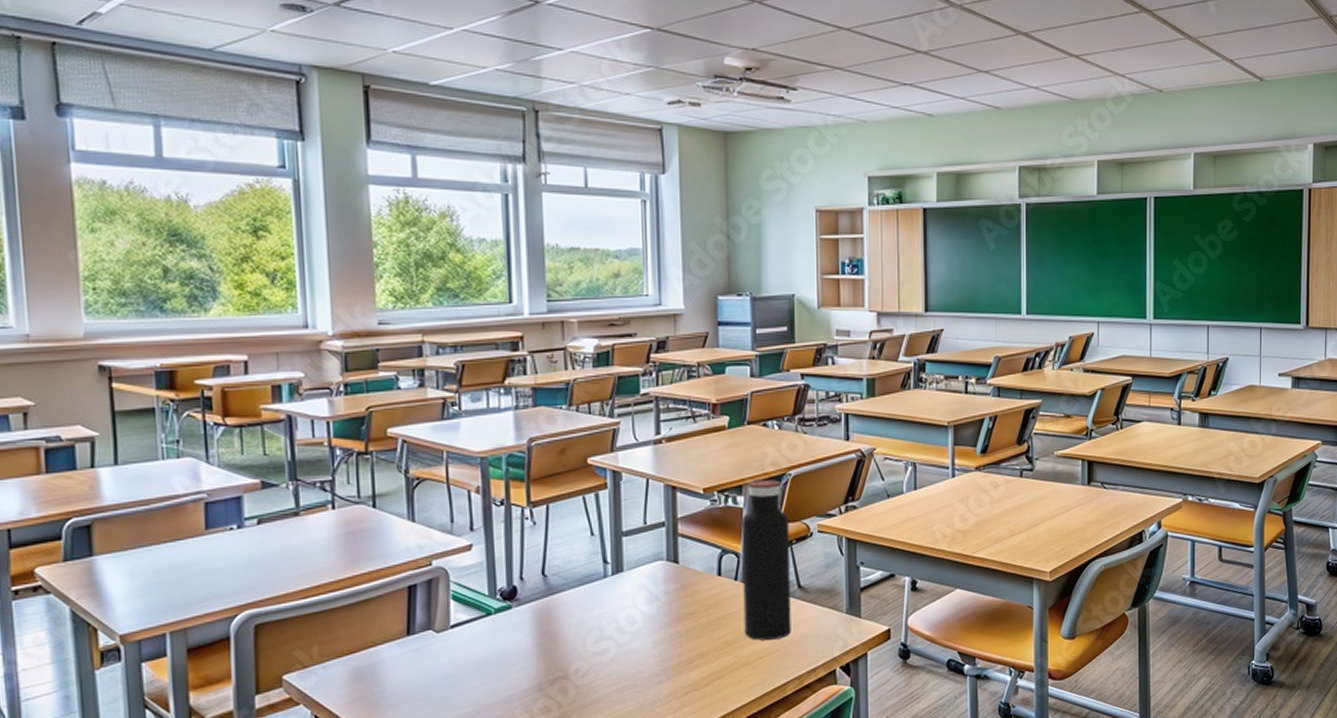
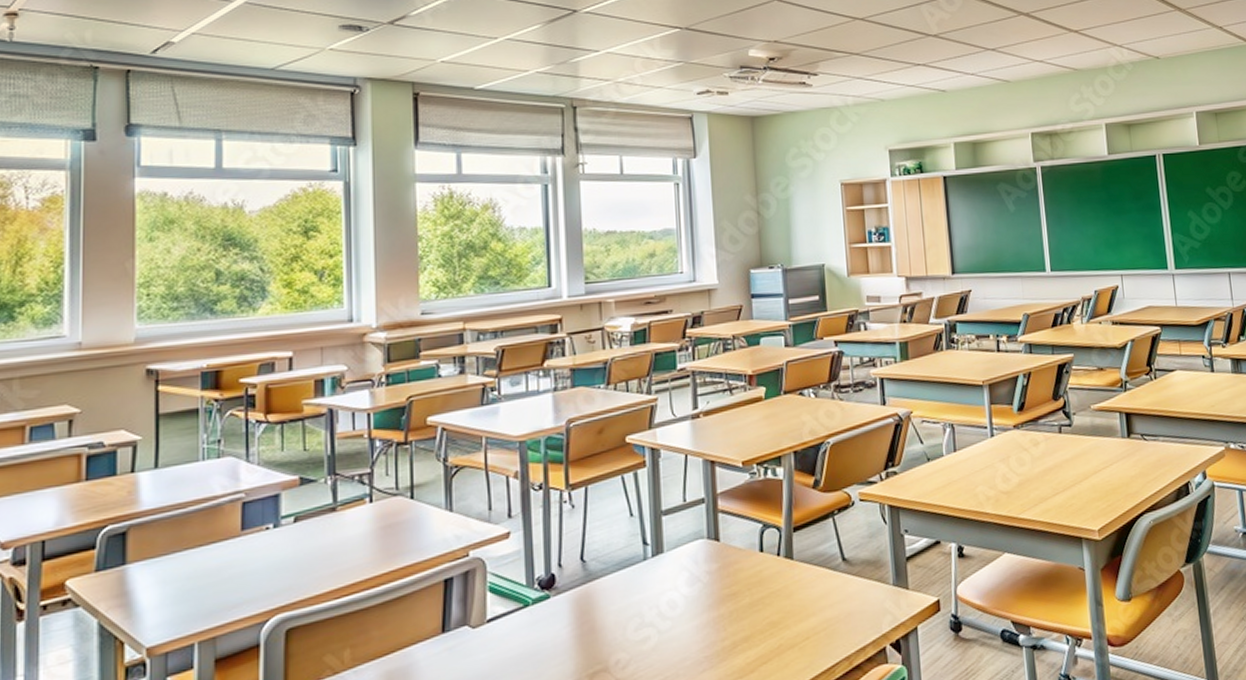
water bottle: present [741,480,791,640] -> none [781,449,838,620]

